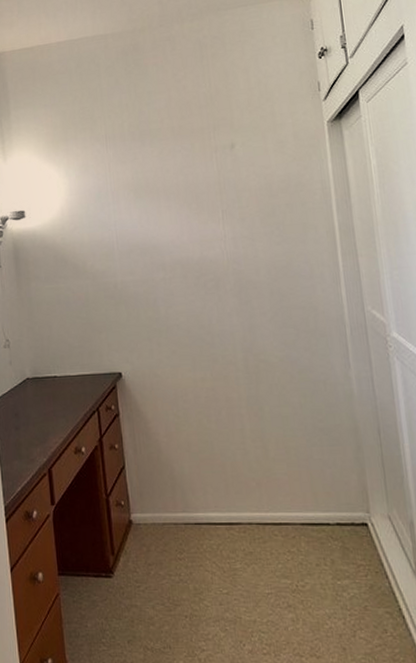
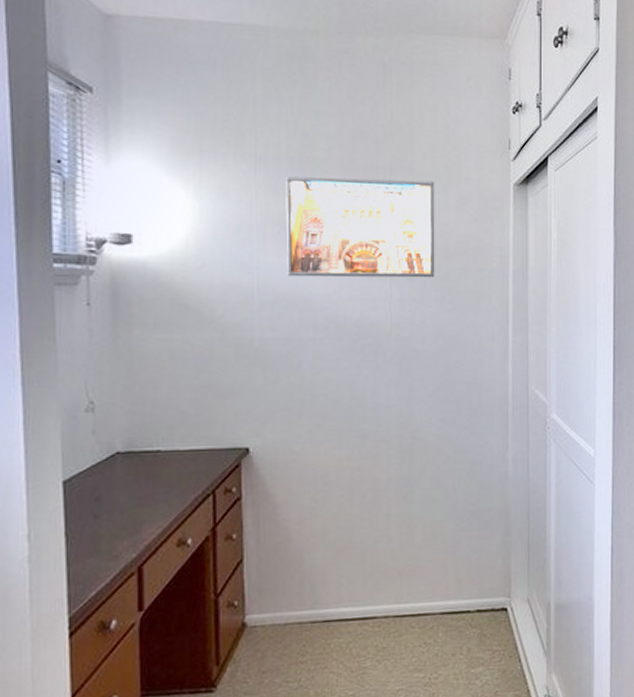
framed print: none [130,132,262,229] -> present [286,176,435,278]

